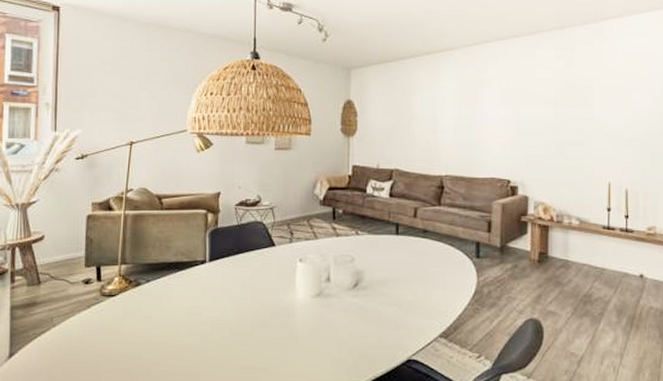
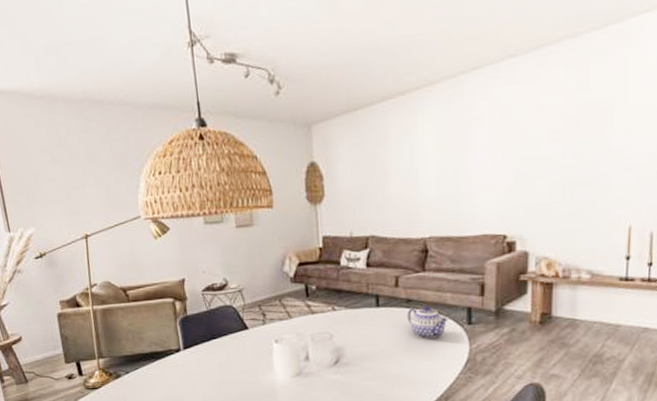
teapot: none [423,237,460,269] -> present [407,305,450,339]

